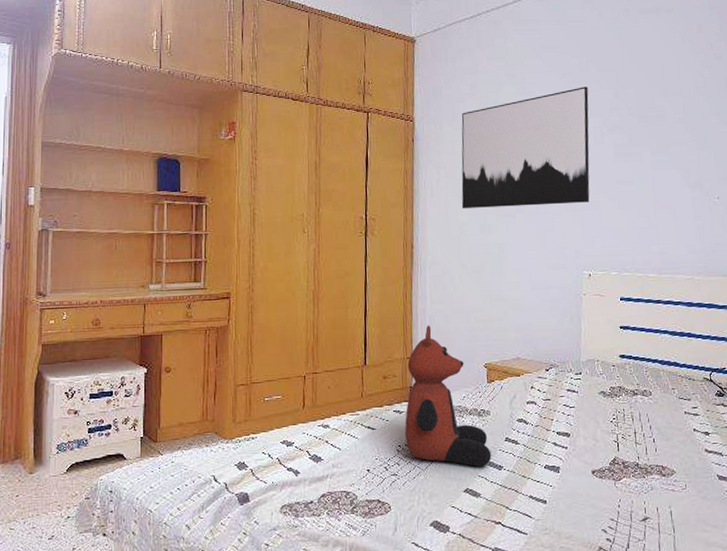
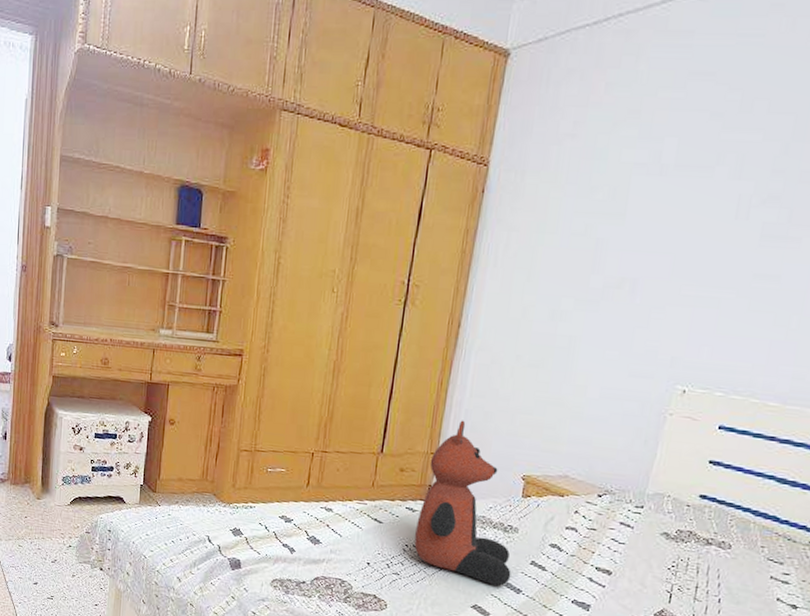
wall art: present [461,86,590,209] -> none [530,135,745,298]

